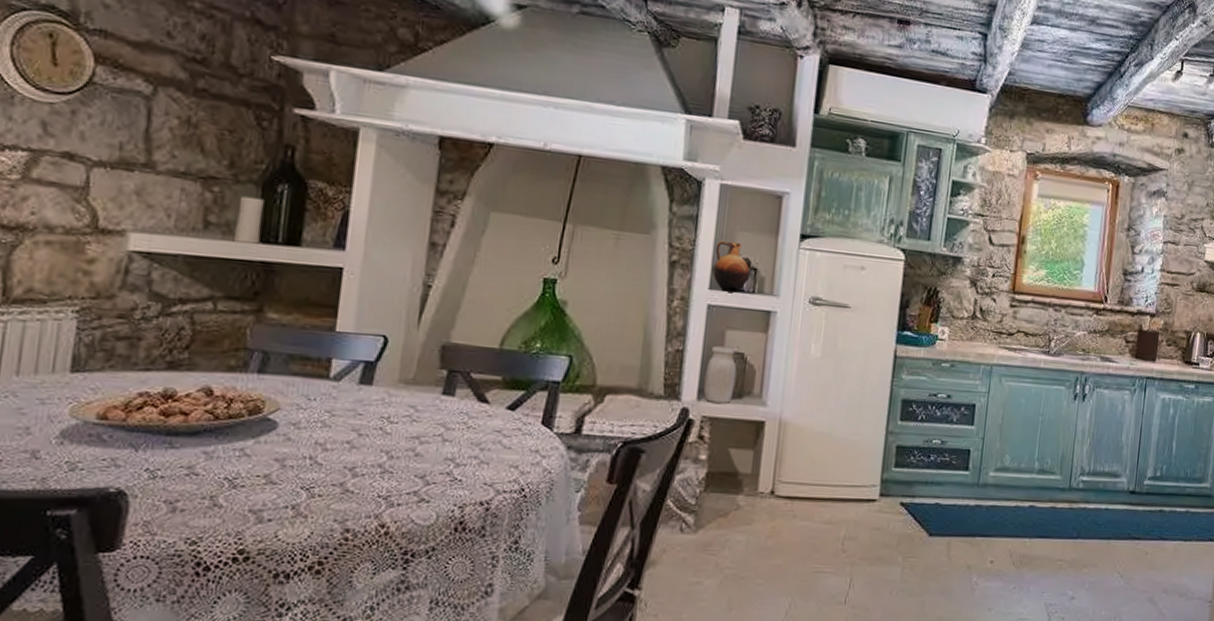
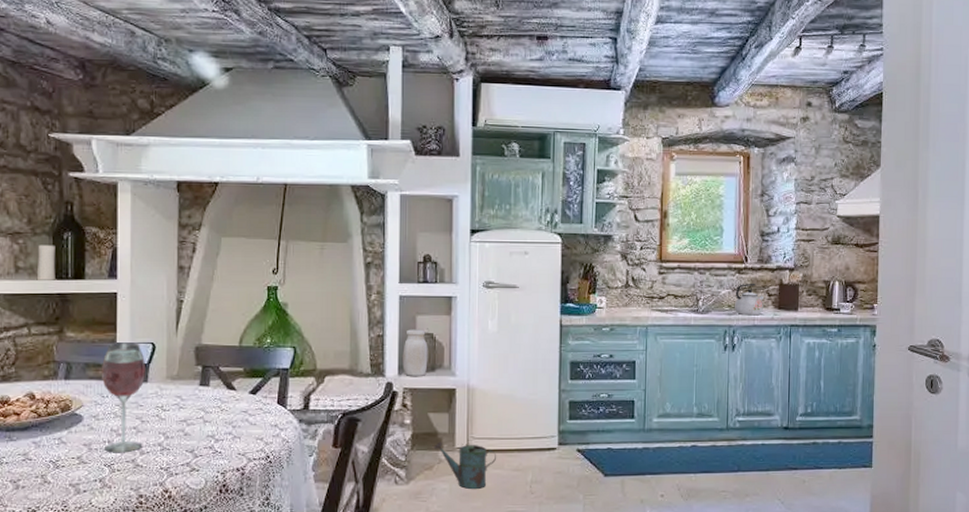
wineglass: none [304,331,372,474] -> present [102,342,145,453]
ceramic pitcher: present [712,240,750,292] -> none [401,241,431,283]
watering can: none [731,483,807,543] -> present [433,441,497,489]
kettle: none [1088,326,1122,364] -> present [734,283,765,316]

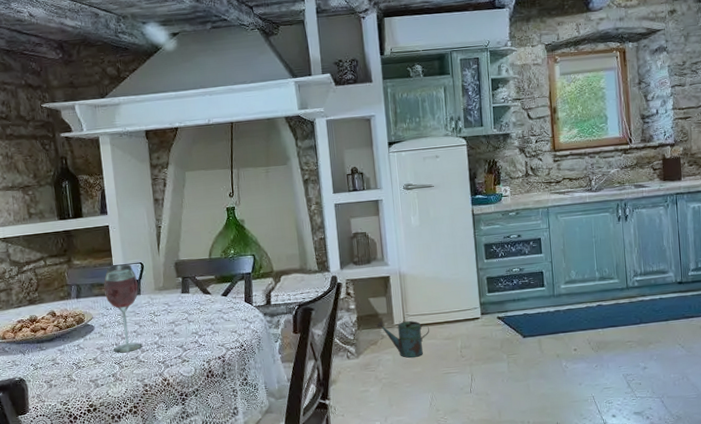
candle: present [35,244,58,280] -> none [44,193,62,222]
jar: present [403,329,428,376] -> none [342,230,364,270]
kettle: present [734,283,765,316] -> none [623,160,650,189]

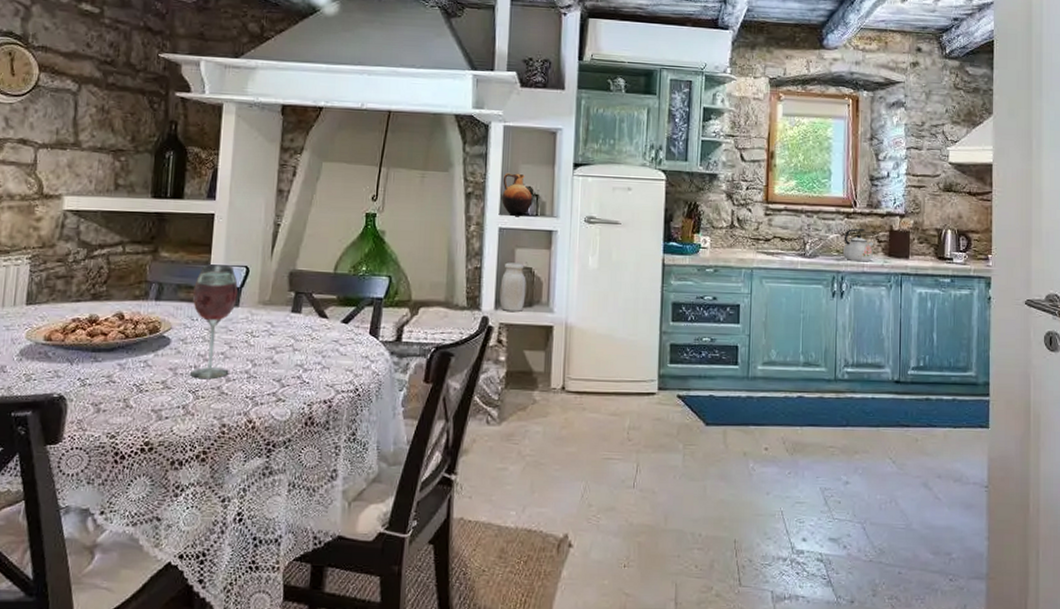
ceramic pitcher: none [332,157,359,193] -> present [501,173,533,216]
jar: none [342,230,364,270] -> present [499,262,526,311]
watering can: present [376,321,430,358] -> none [528,381,594,433]
kettle: none [623,160,650,189] -> present [842,228,874,262]

